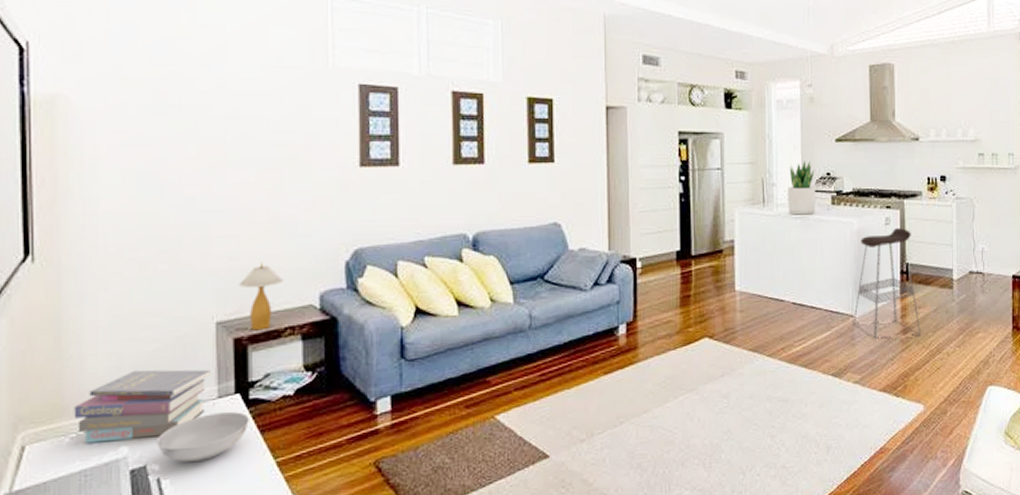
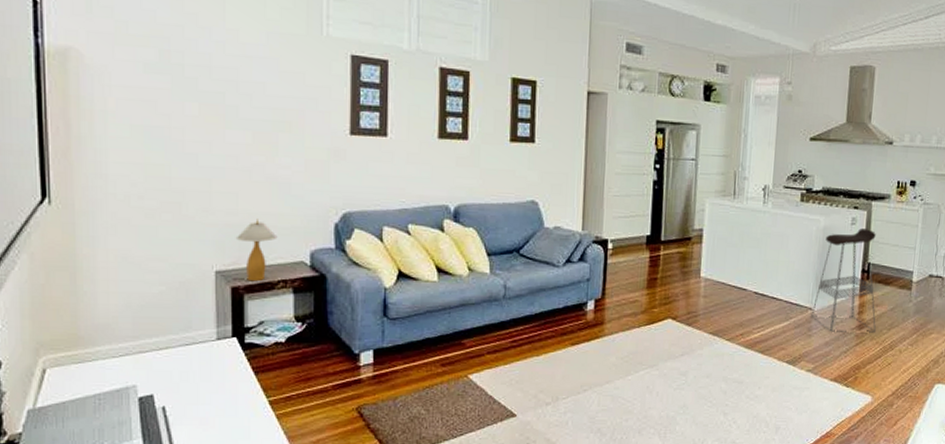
books: present [73,369,211,444] -> none [88,309,210,371]
bowl: present [156,412,251,463] -> none [161,353,246,395]
planter: present [788,161,816,215] -> none [757,157,787,210]

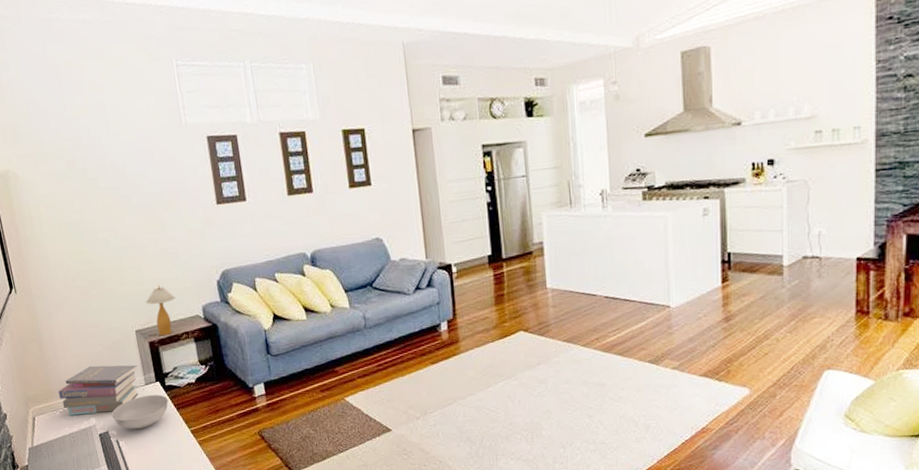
books: none [88,309,210,371] -> present [58,364,138,416]
bowl: none [161,353,246,395] -> present [111,395,169,430]
bar stool: present [811,229,876,333] -> none [669,218,745,328]

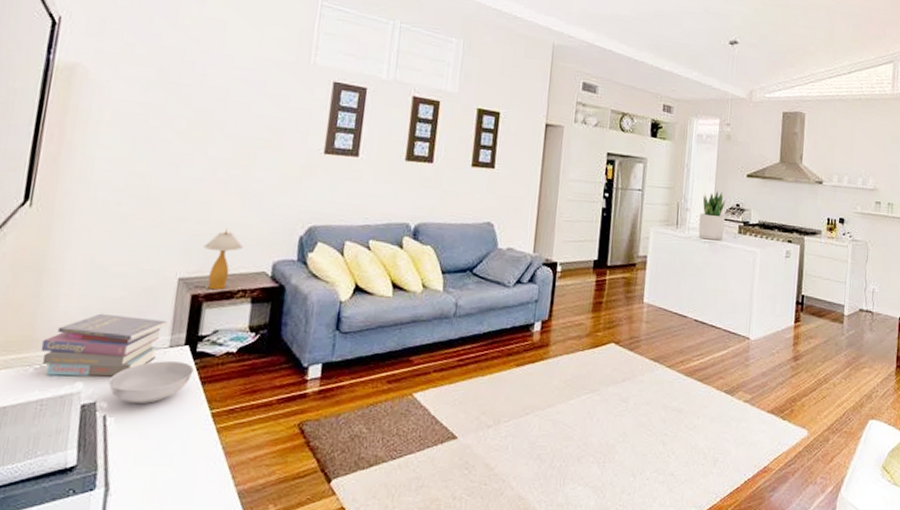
planter: none [595,159,626,214] -> present [698,191,726,241]

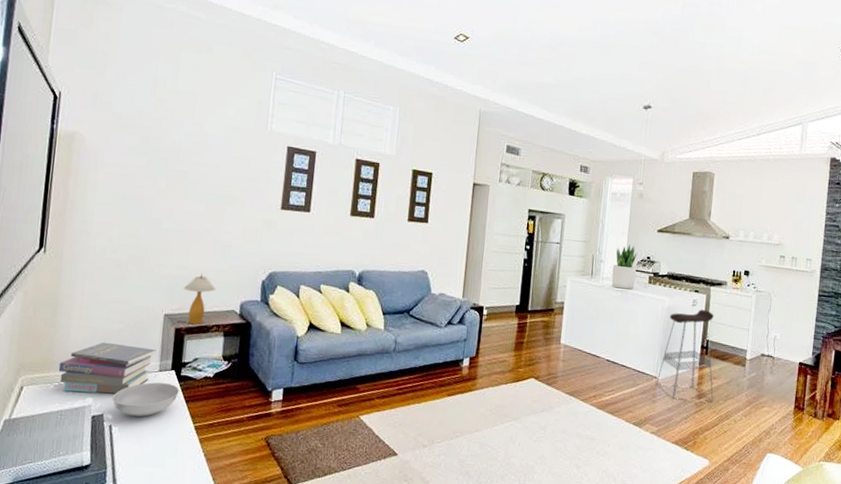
bar stool: none [748,262,811,365] -> present [656,310,714,403]

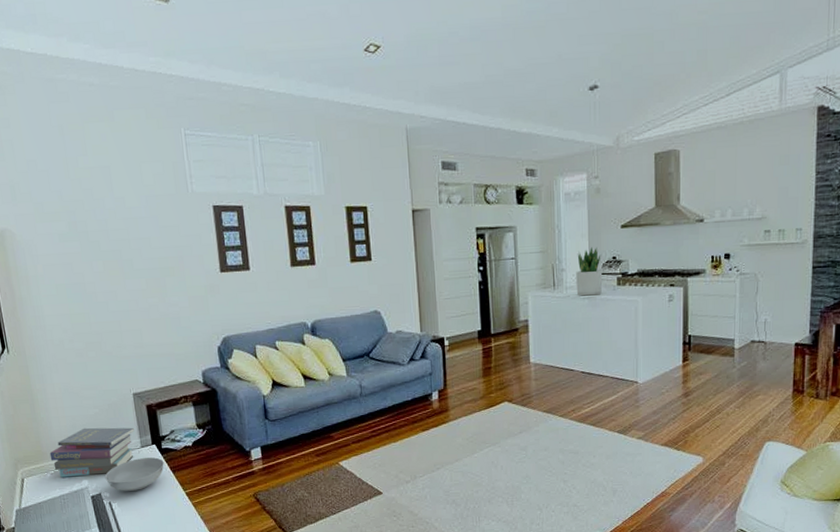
table lamp: present [183,273,216,325] -> none [144,349,176,400]
bar stool: present [656,310,714,403] -> none [637,304,701,402]

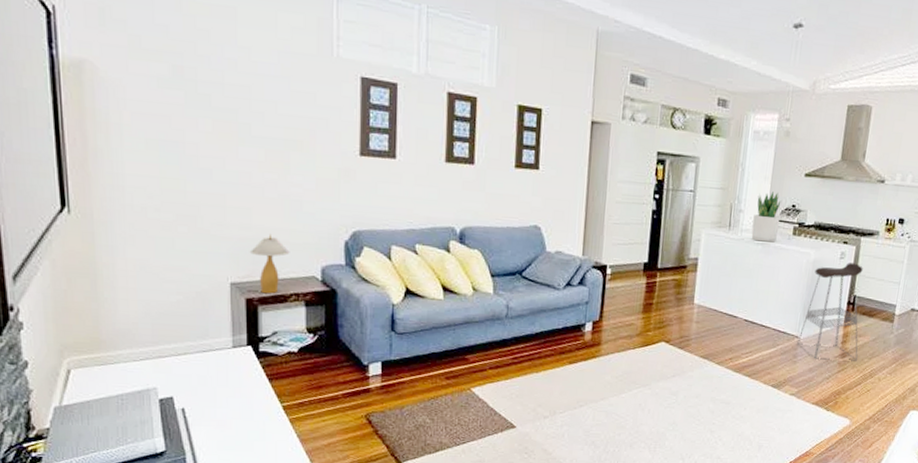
books: present [49,427,134,478] -> none [110,316,226,375]
bowl: present [104,457,165,492] -> none [180,360,261,399]
table lamp: none [144,349,176,400] -> present [249,234,290,294]
bar stool: none [637,304,701,402] -> present [797,263,863,361]

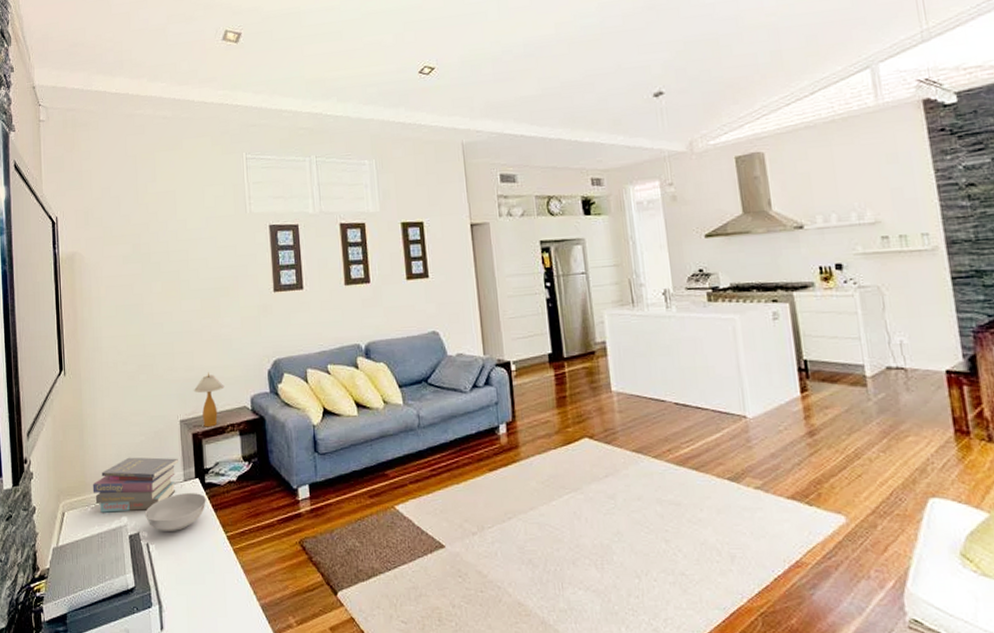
books: none [110,316,226,375] -> present [92,457,178,513]
bowl: none [180,360,261,399] -> present [144,493,207,532]
planter: present [751,192,781,243] -> none [656,259,690,314]
bar stool: present [797,263,863,361] -> none [745,322,832,442]

